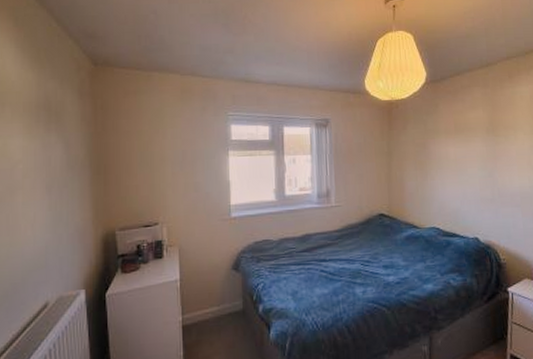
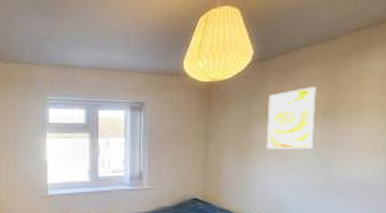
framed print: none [441,107,481,164] -> present [266,87,316,150]

